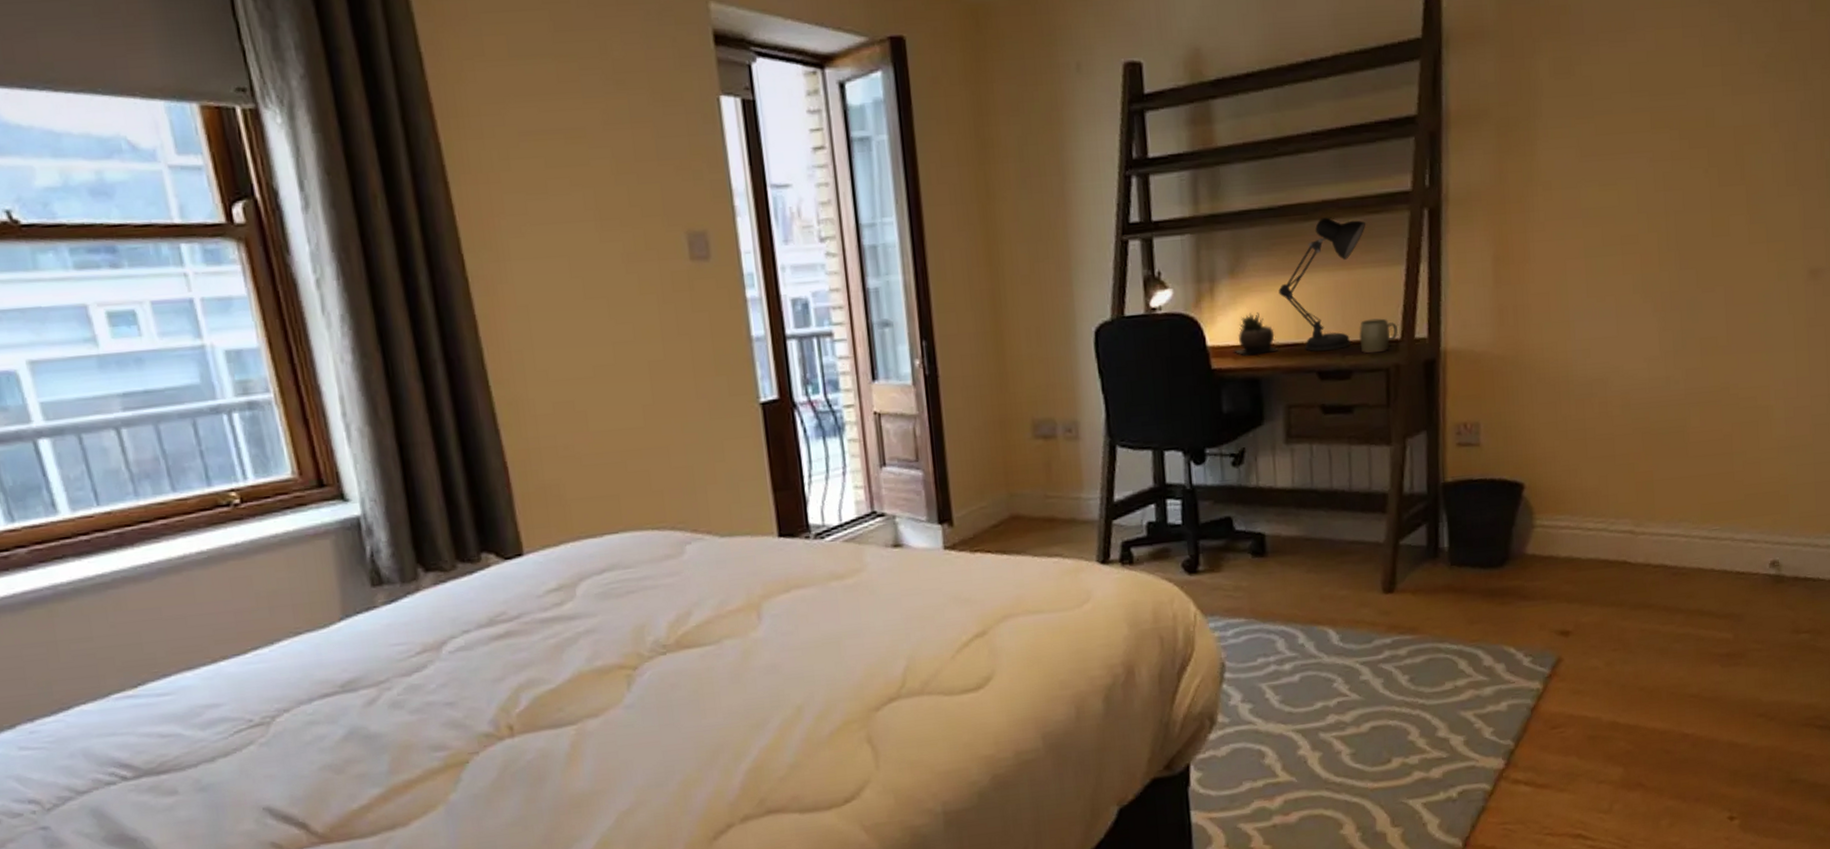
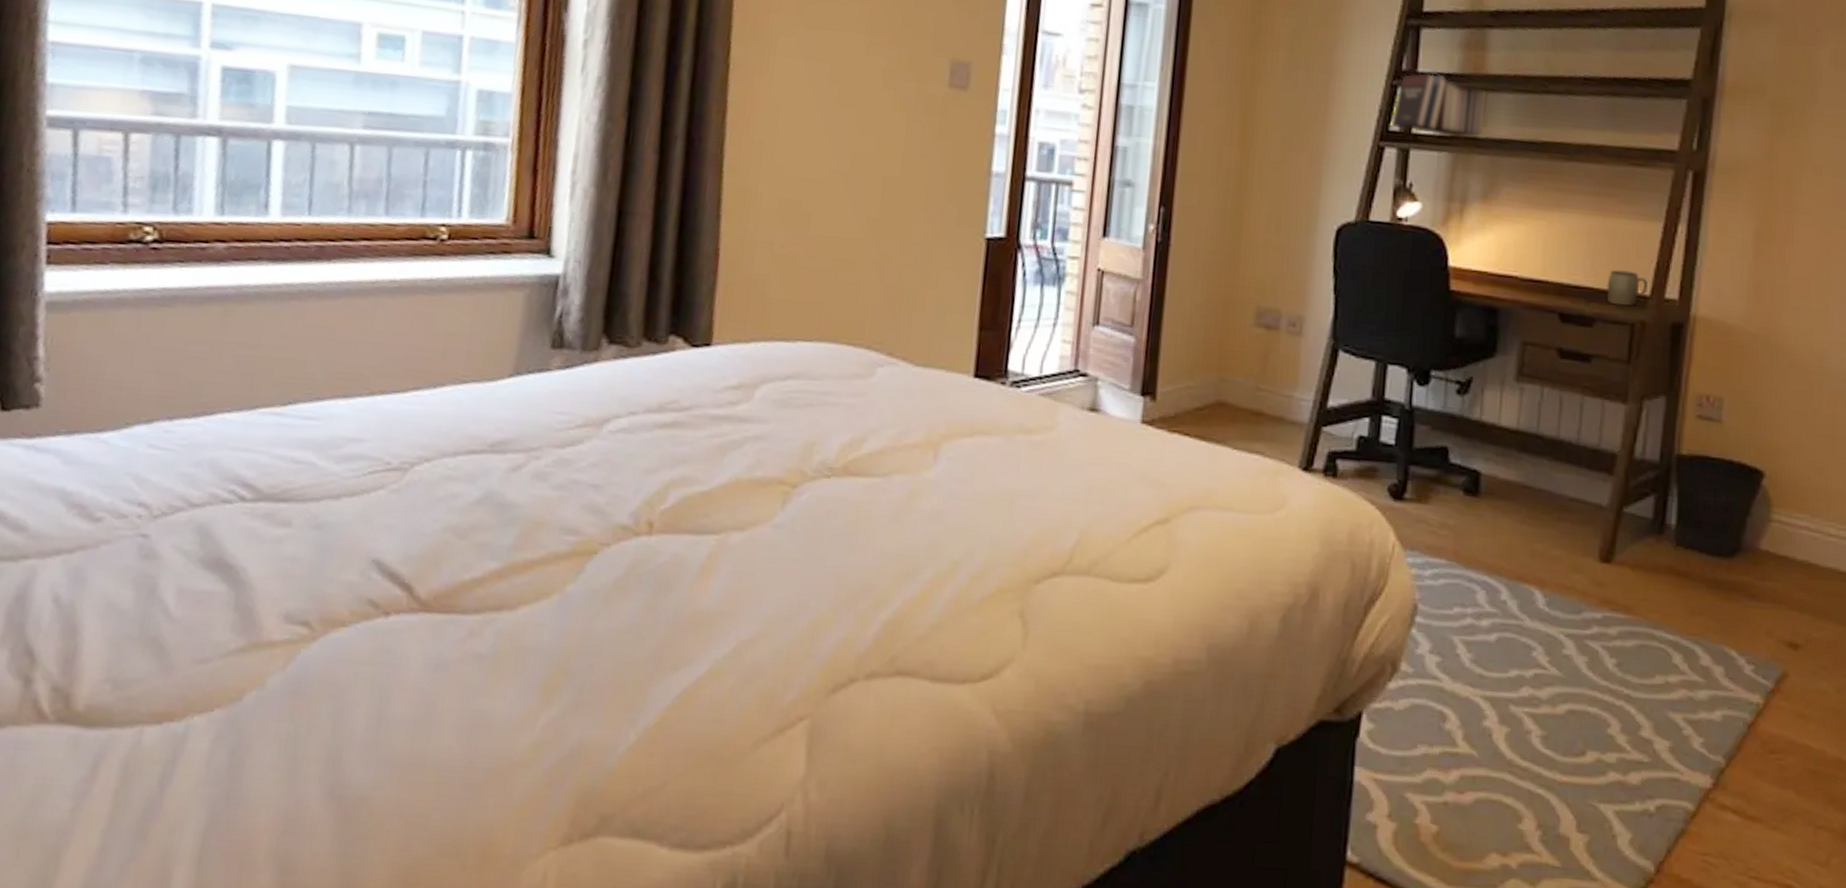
books: none [1130,156,1221,219] -> present [1391,72,1487,138]
succulent plant: present [1234,312,1278,356] -> none [1475,241,1522,285]
desk lamp: present [1278,217,1365,351] -> none [1530,161,1627,295]

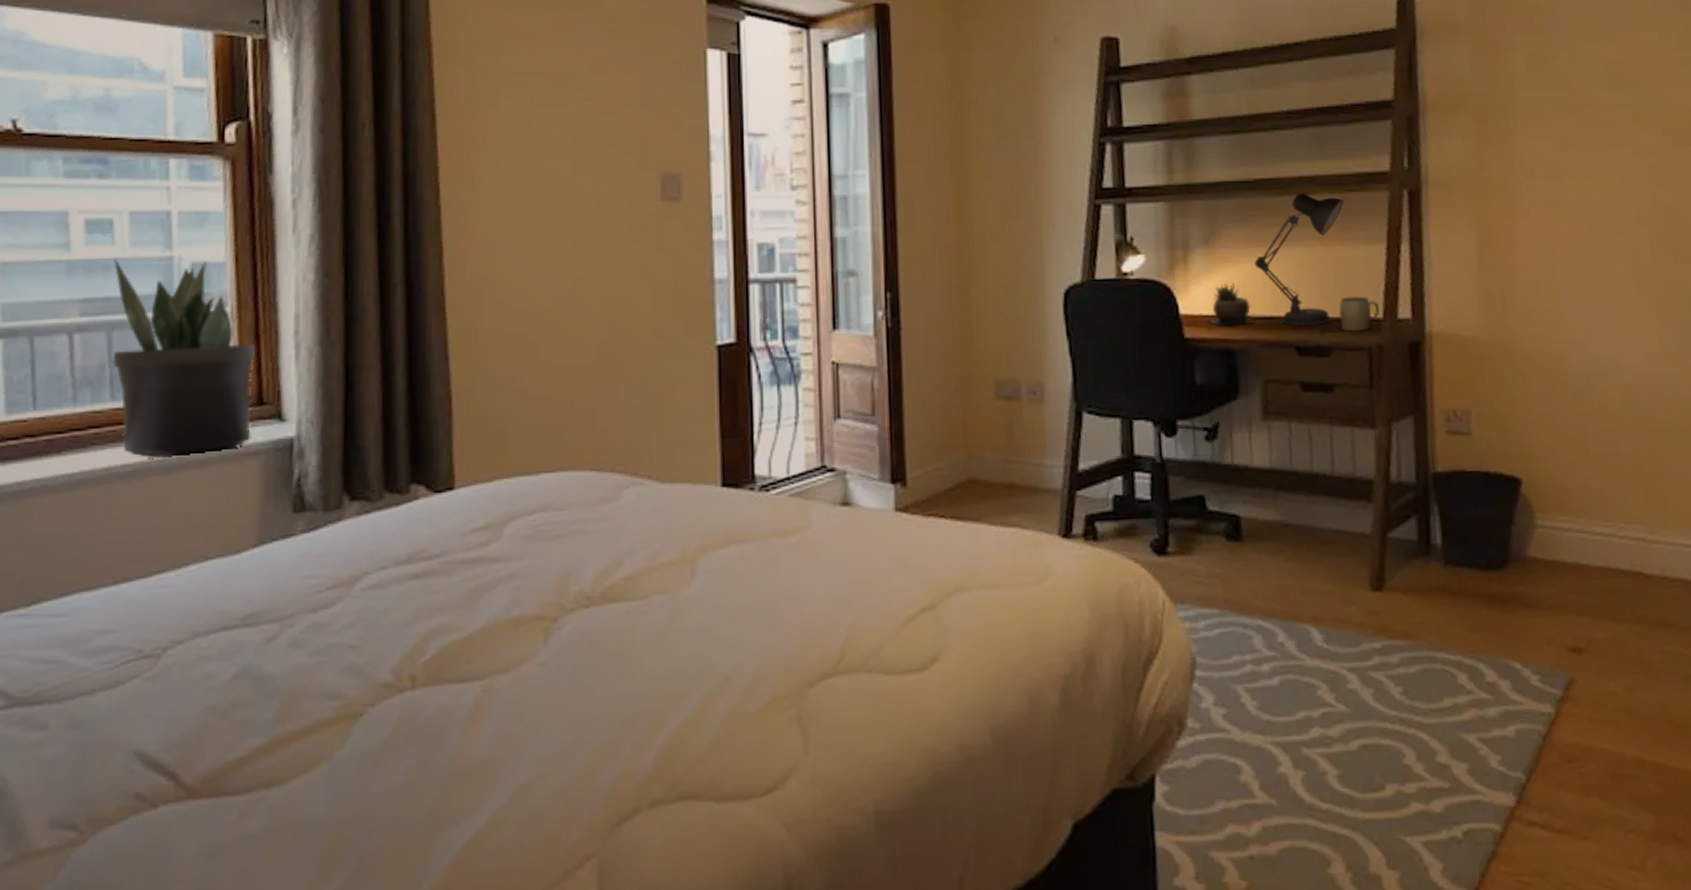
planter: none [390,75,532,280] -> present [112,258,255,458]
books: present [1391,72,1487,138] -> none [1103,126,1196,187]
succulent plant: none [1475,241,1522,285] -> present [1208,283,1254,327]
desk lamp: none [1530,161,1627,295] -> present [1254,193,1343,326]

